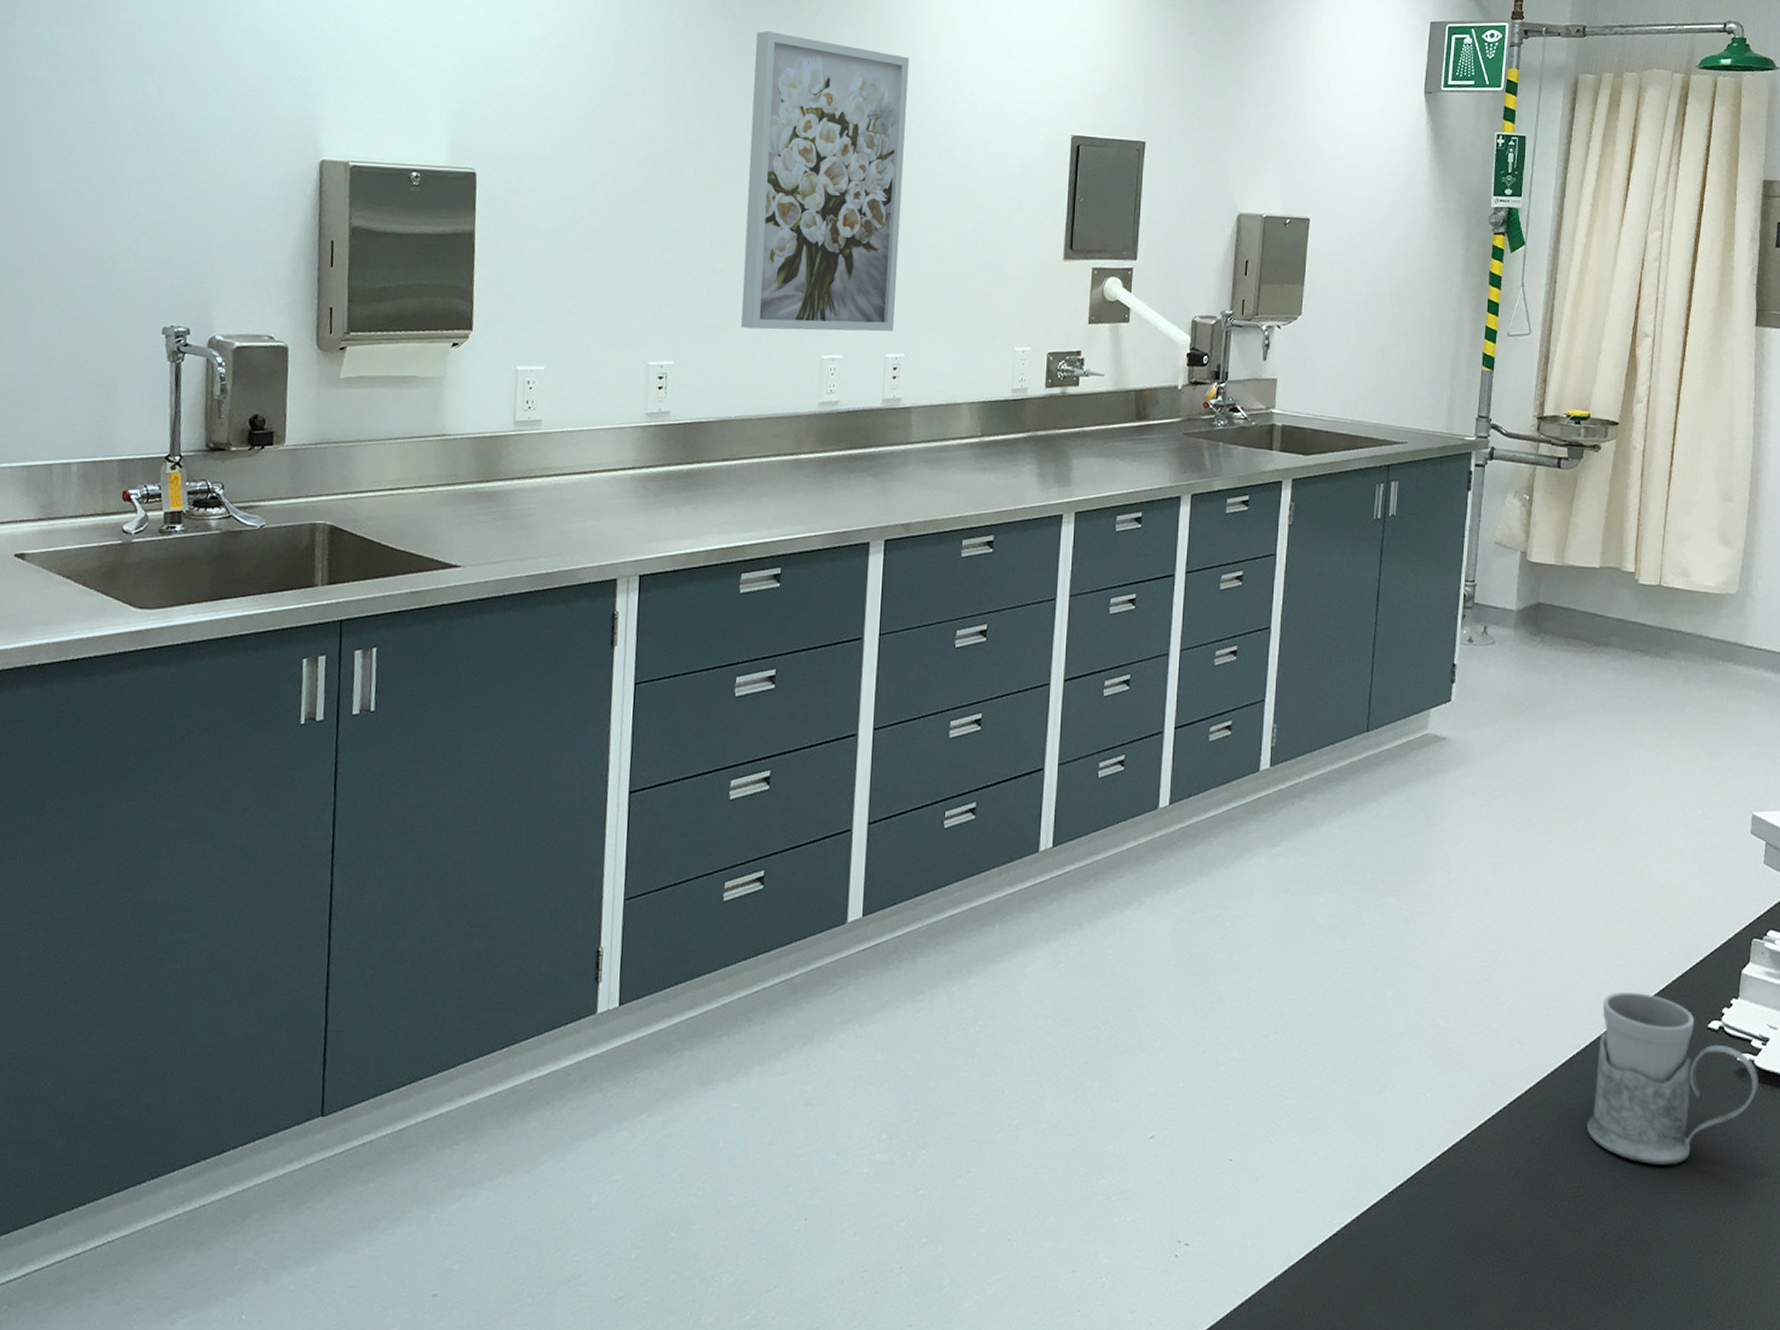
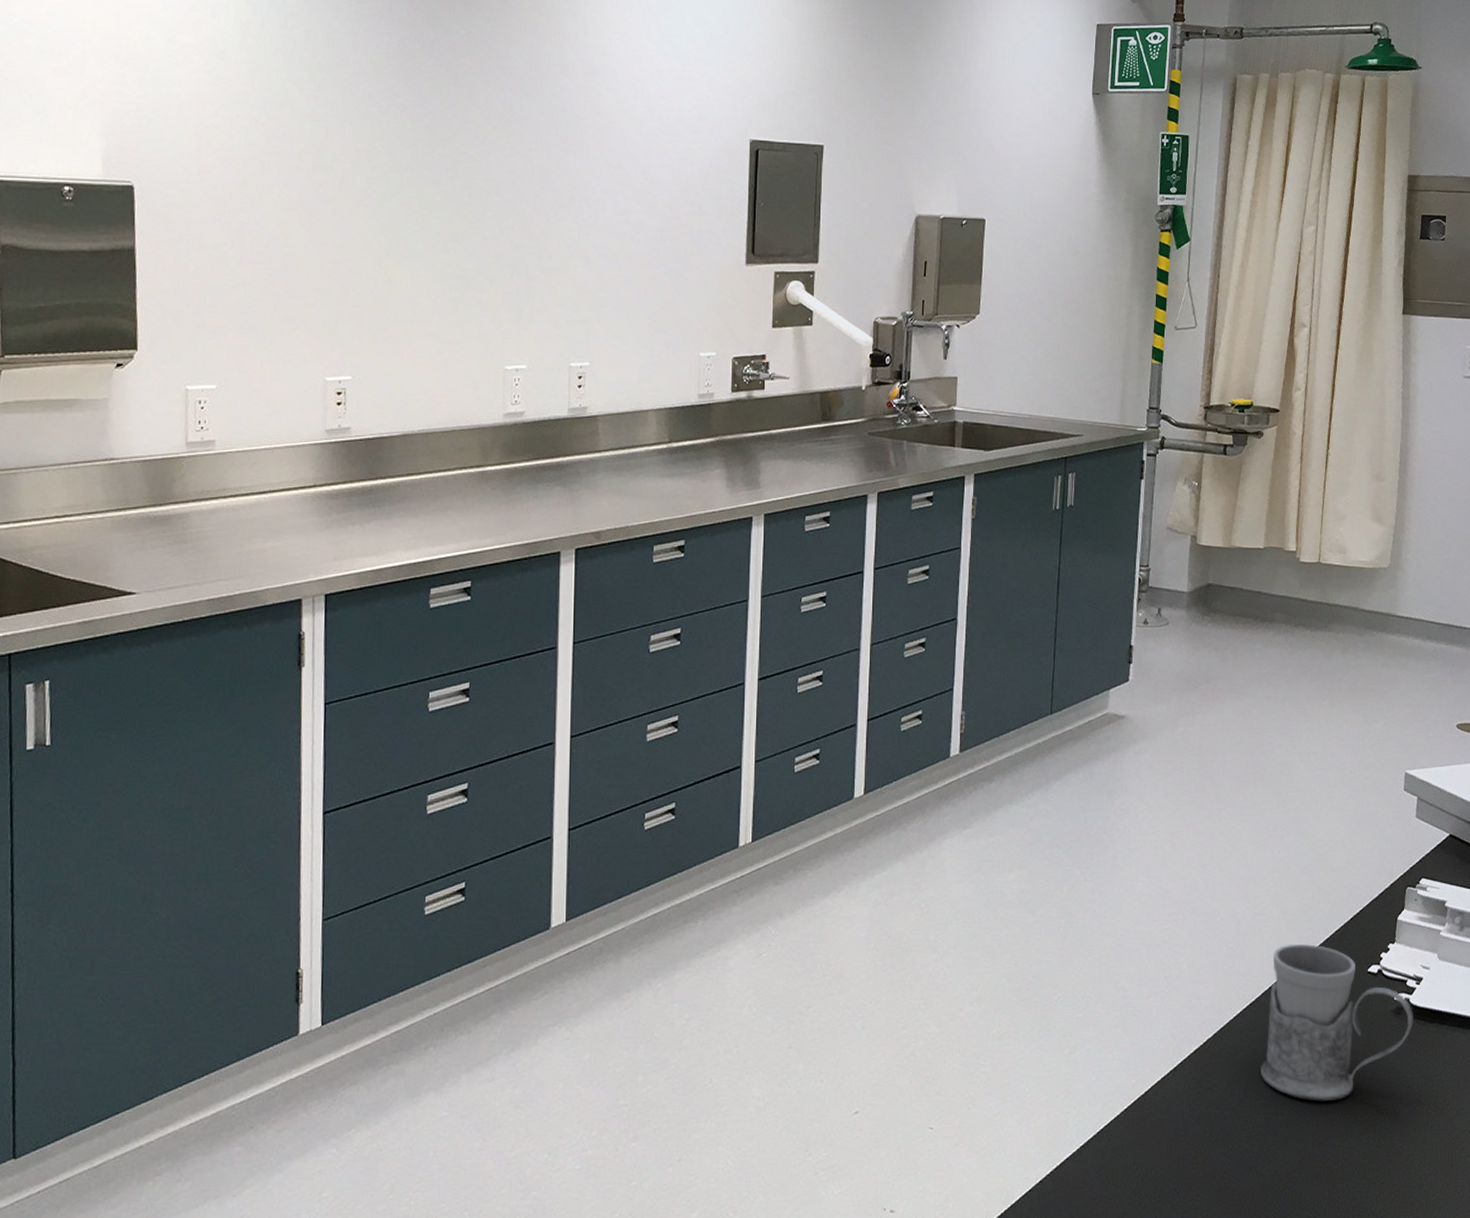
wall art: present [741,31,910,332] -> none [420,36,584,342]

